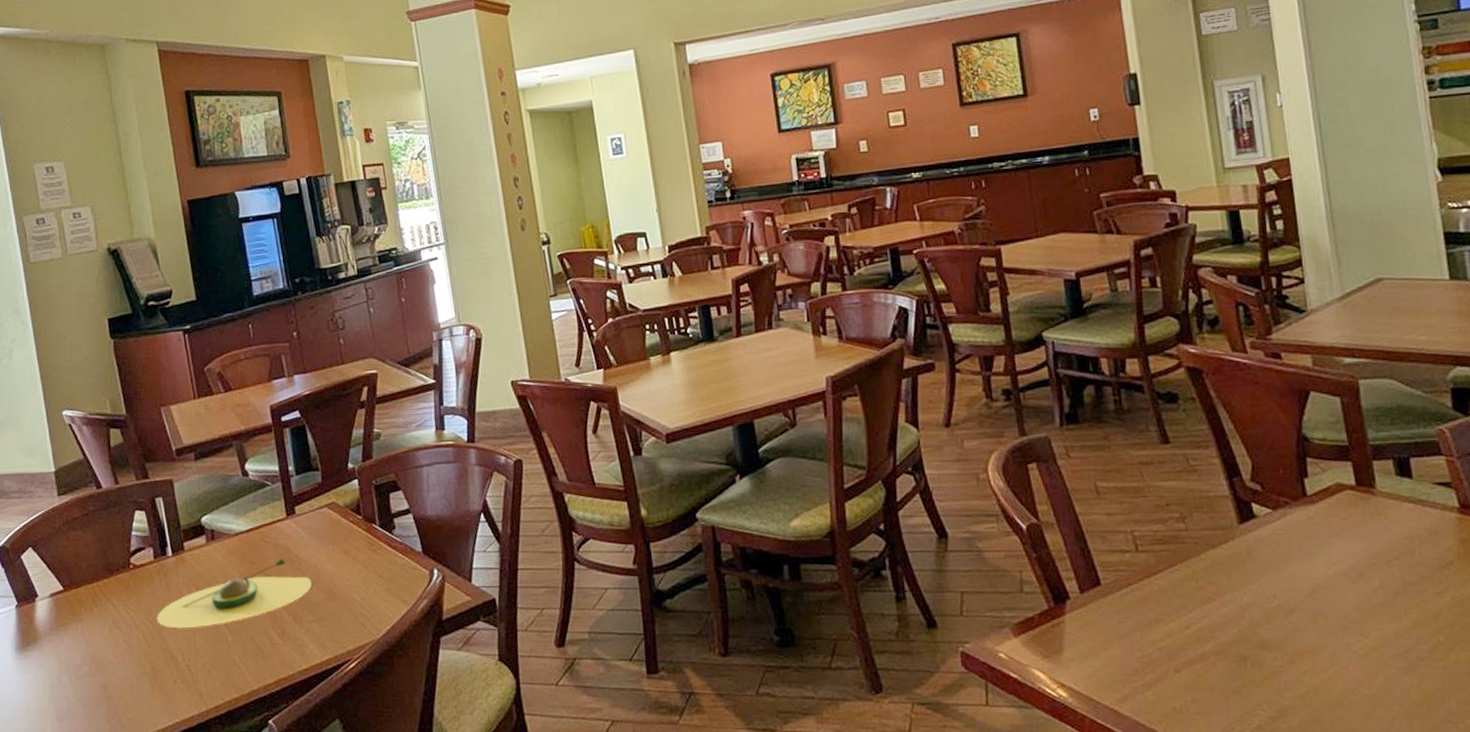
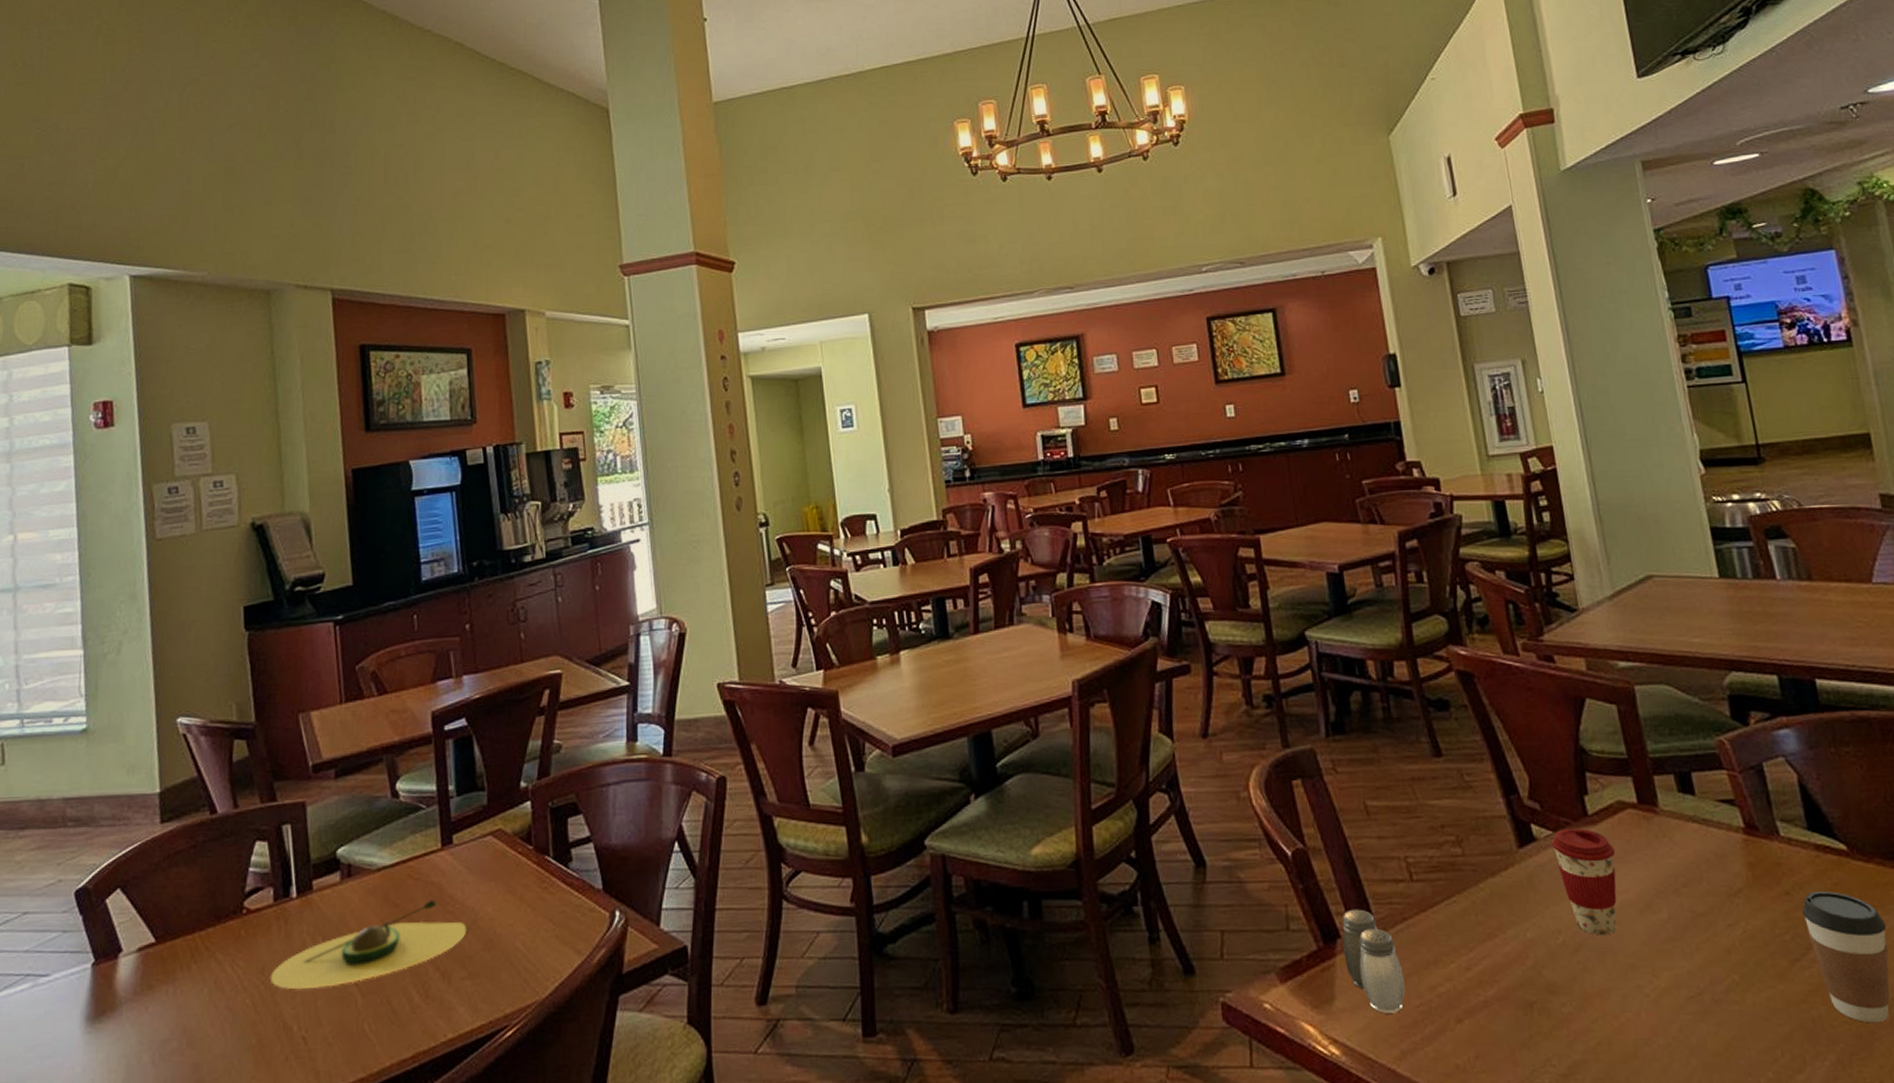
salt and pepper shaker: none [1071,575,1129,663] -> present [1342,909,1406,1014]
coffee cup: none [1271,507,1332,600] -> present [1552,828,1617,936]

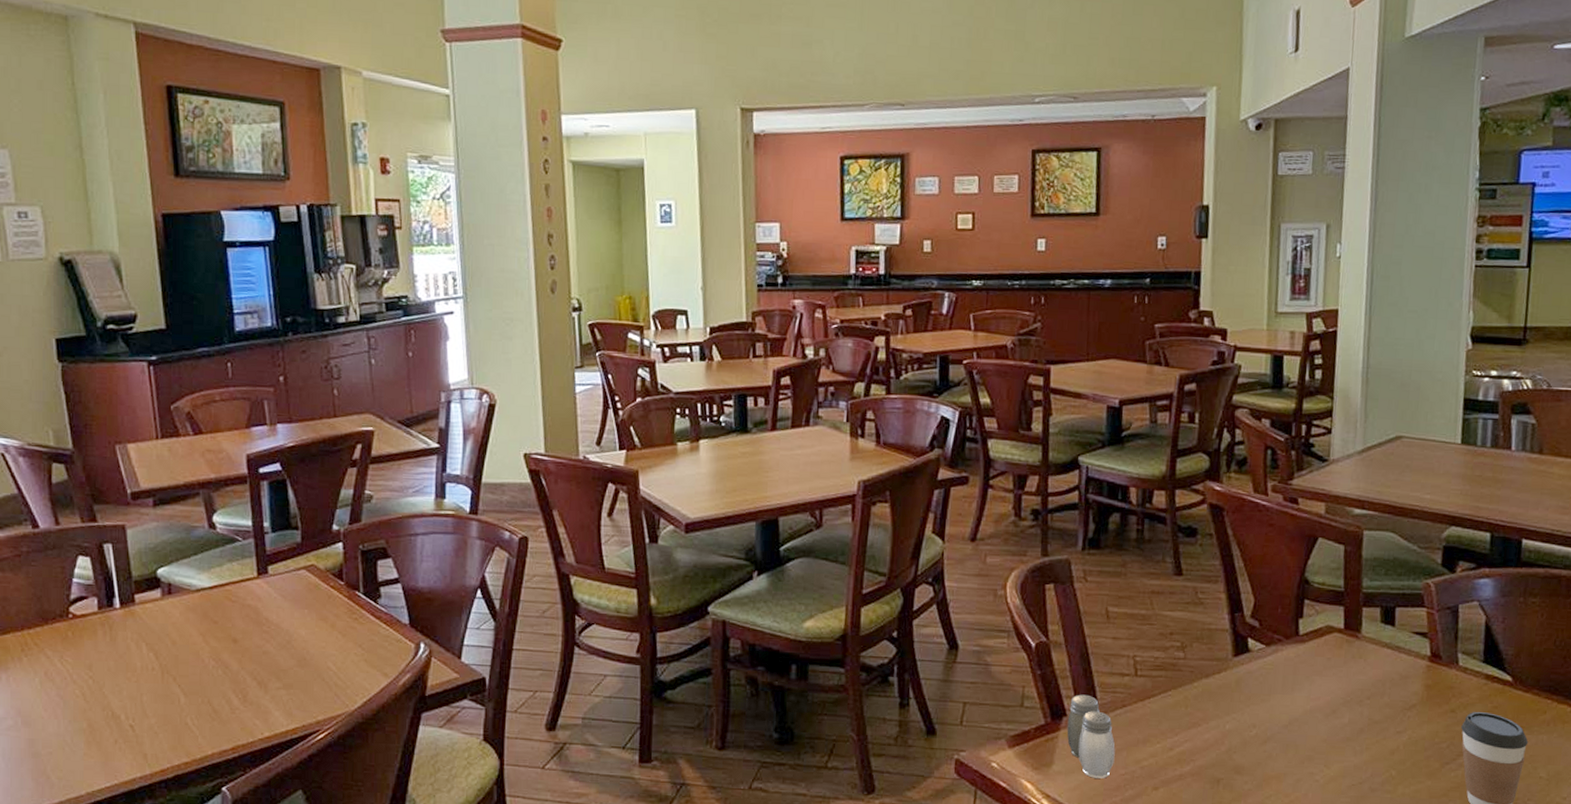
avocado: present [270,899,467,989] -> none [97,620,282,686]
coffee cup: present [1552,828,1617,936] -> none [1263,644,1316,732]

